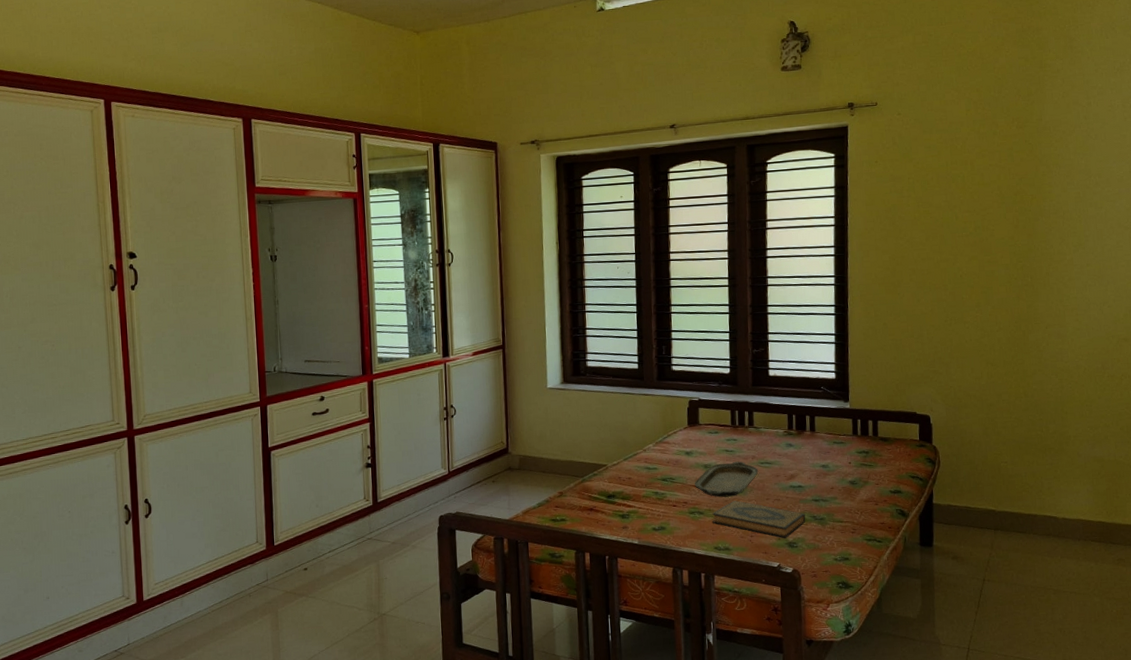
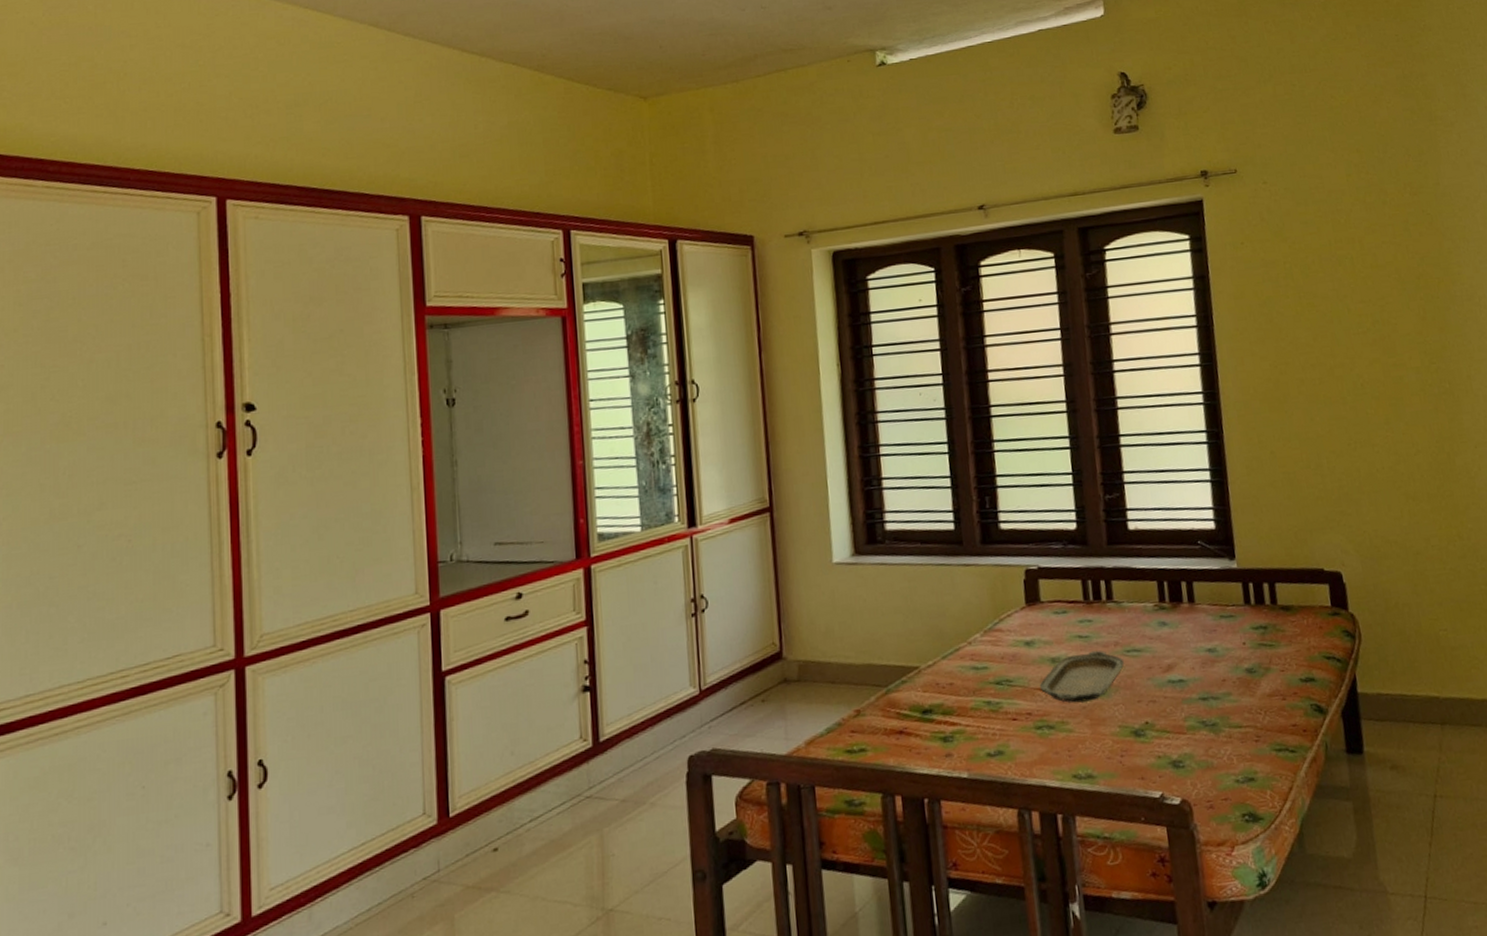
hardback book: present [711,500,806,538] -> none [1066,706,1193,756]

